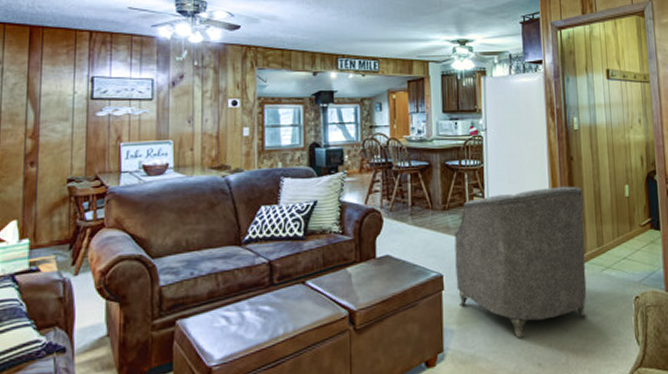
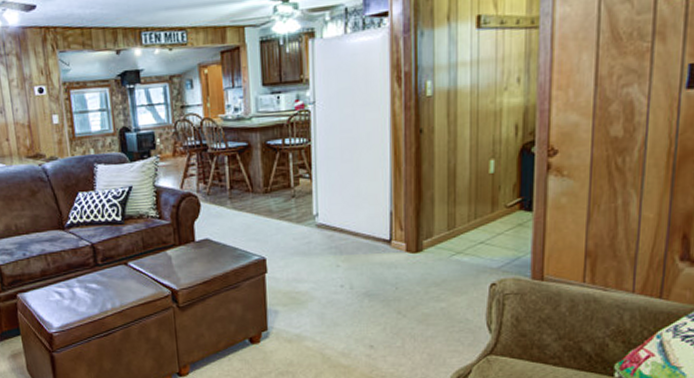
armchair: present [454,186,587,338] -> none [278,163,434,321]

